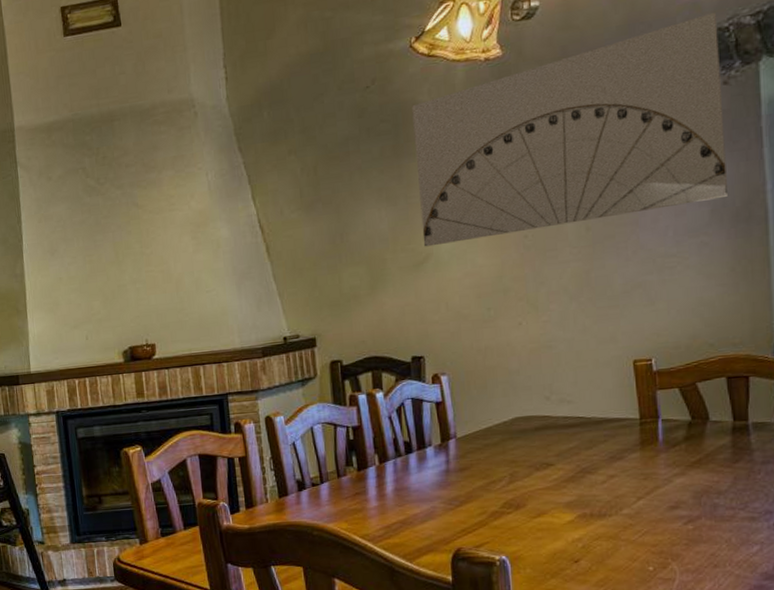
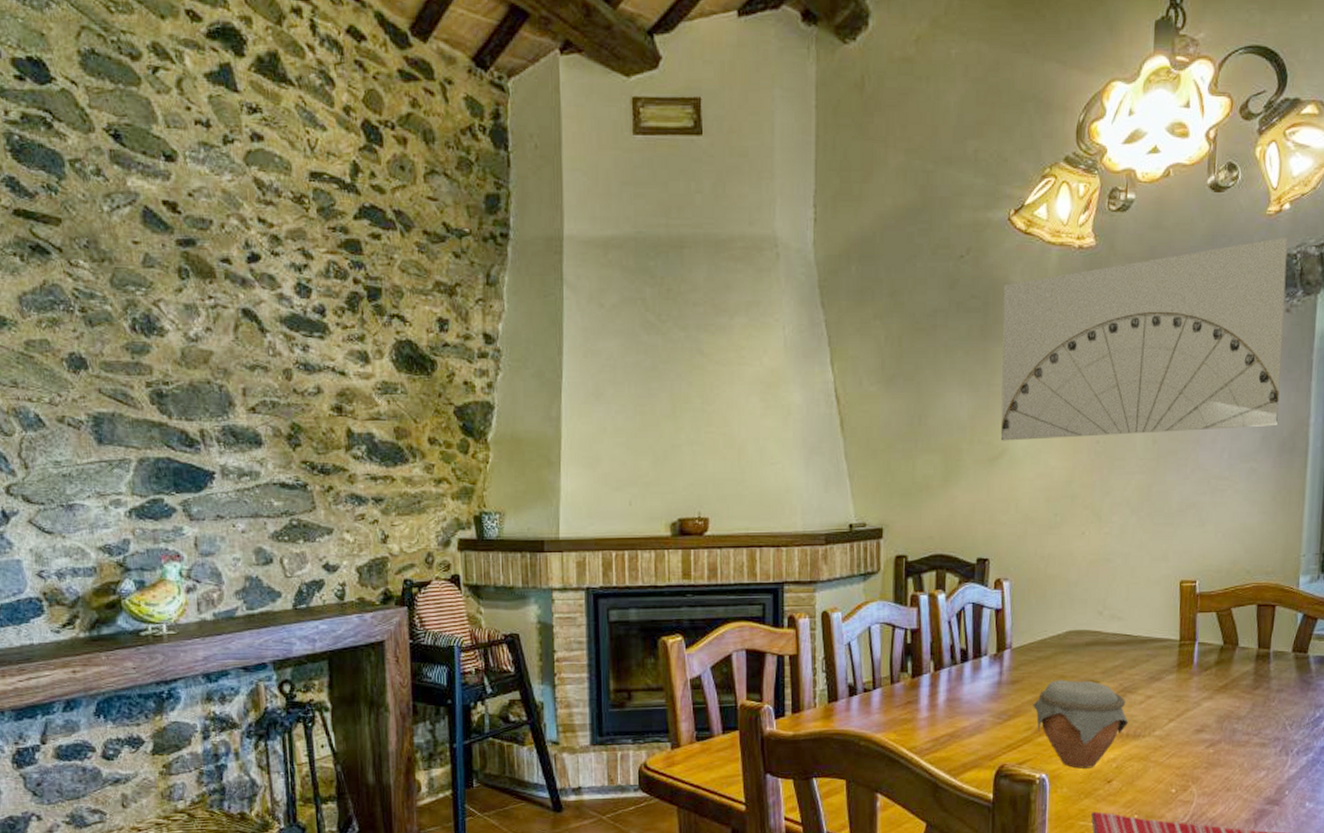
jar: none [485,464,592,550] -> present [1033,680,1129,769]

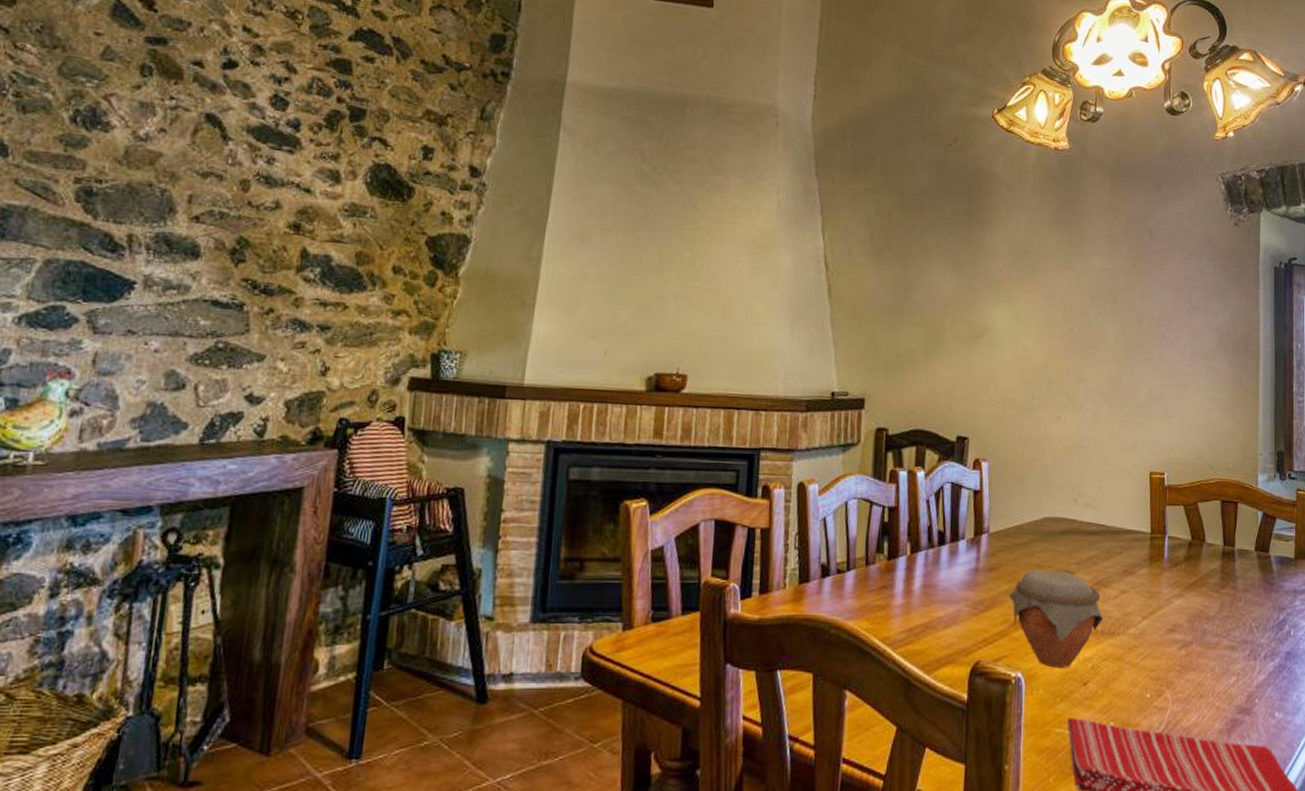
wall art: present [1000,236,1288,441] -> none [981,159,1234,328]

